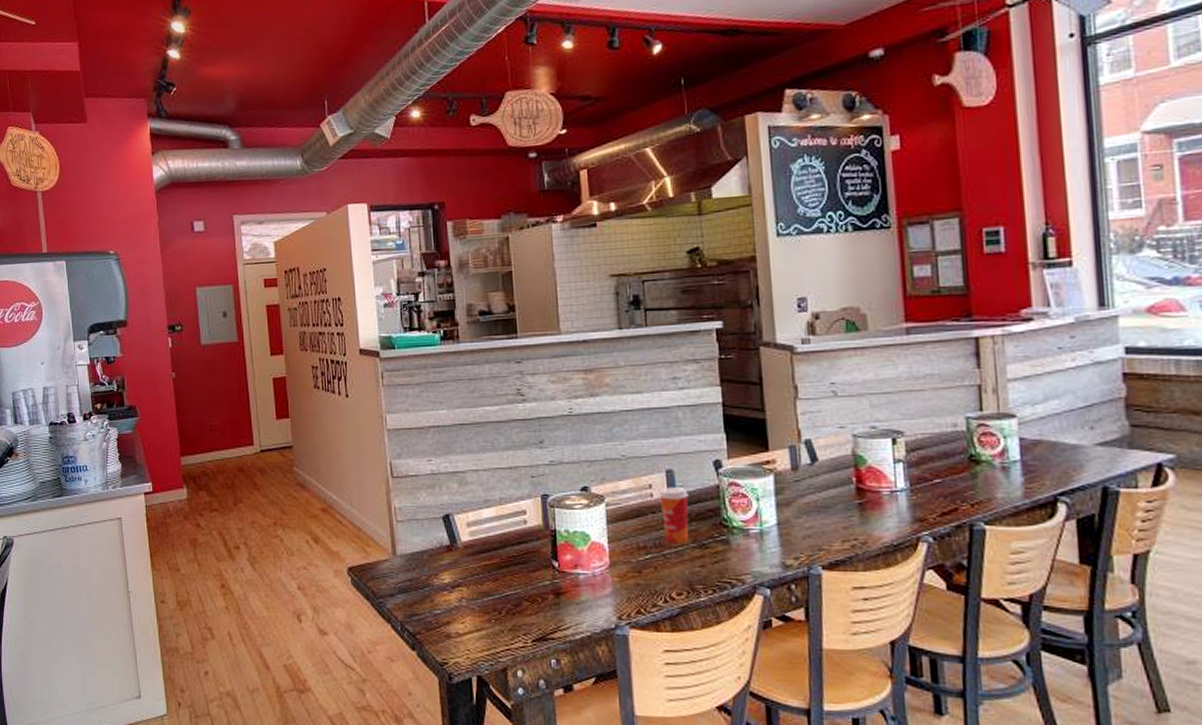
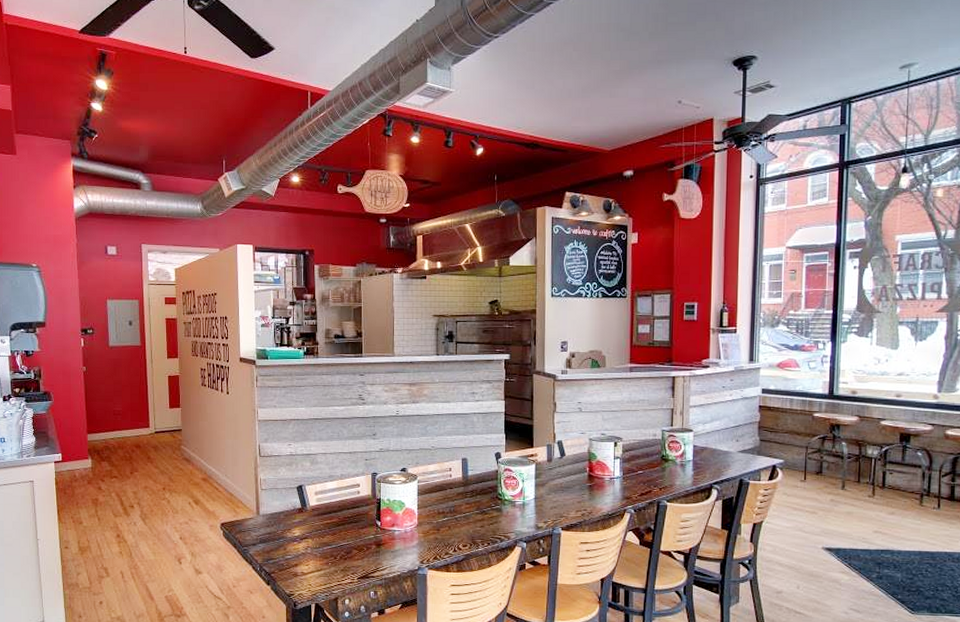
paper cup: present [659,487,689,544] -> none [456,470,476,511]

